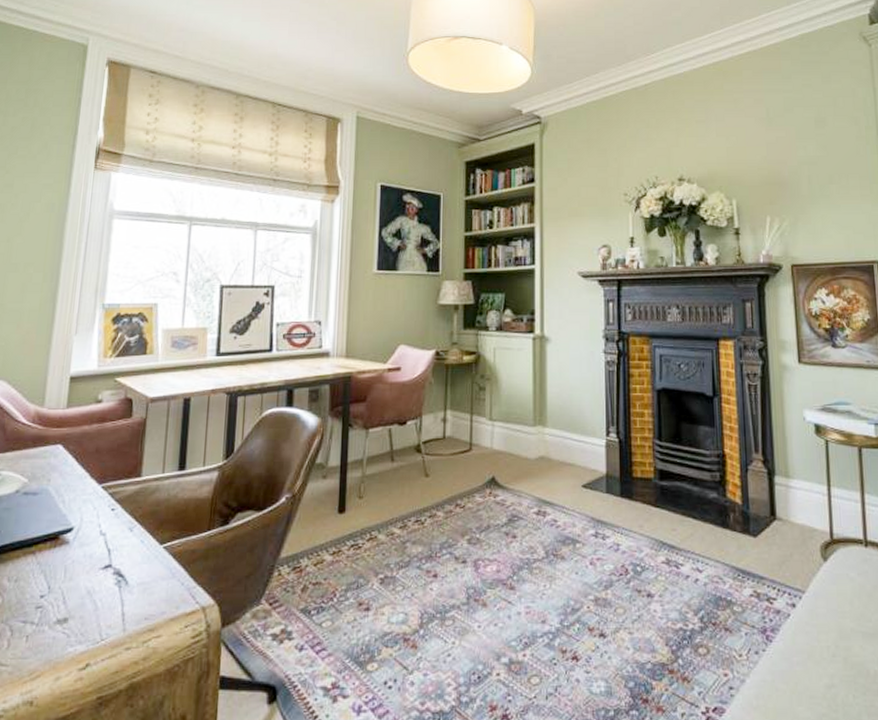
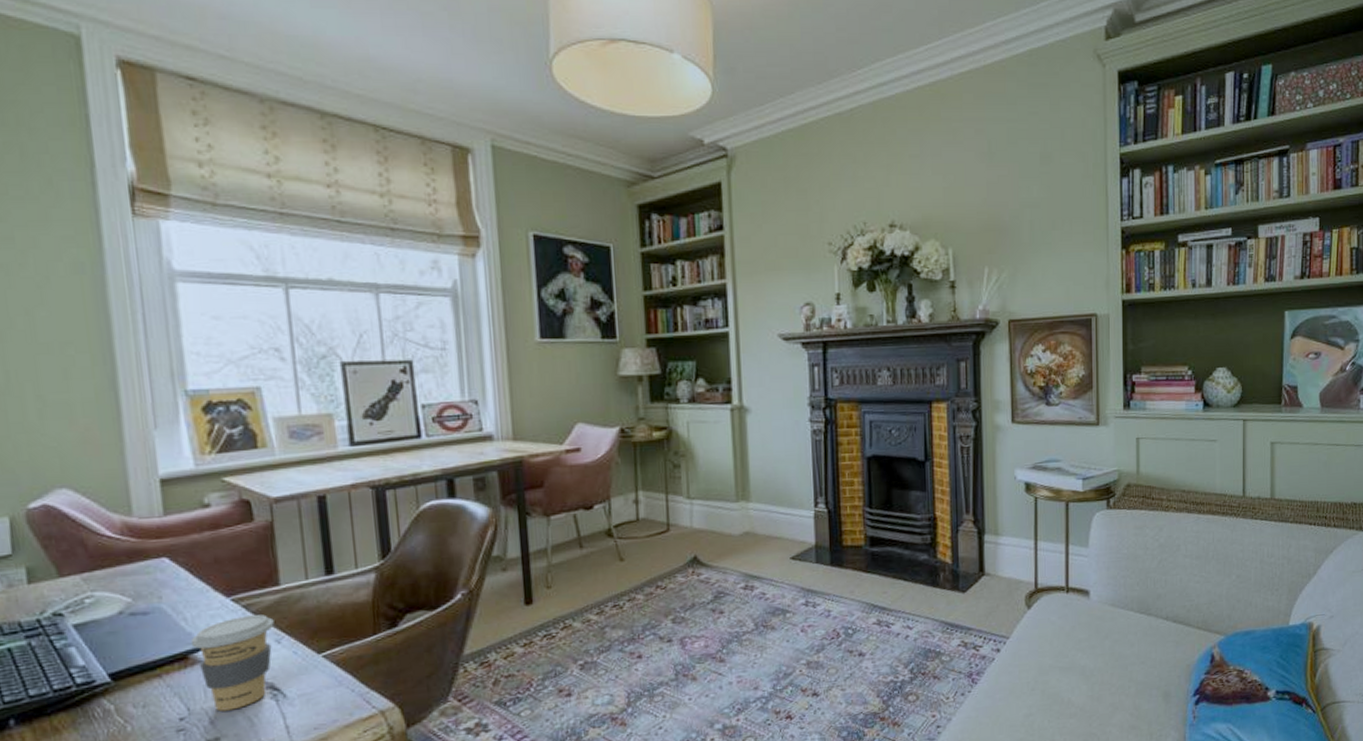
coffee cup: none [63,503,131,592] -> present [190,615,274,711]

